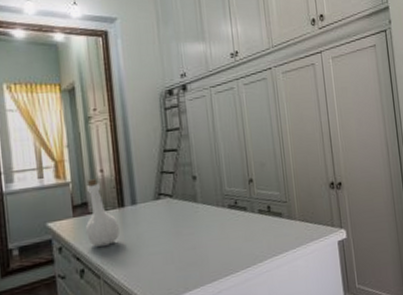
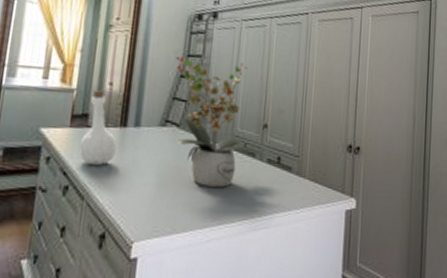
potted plant: none [156,127,257,246] -> present [175,56,266,187]

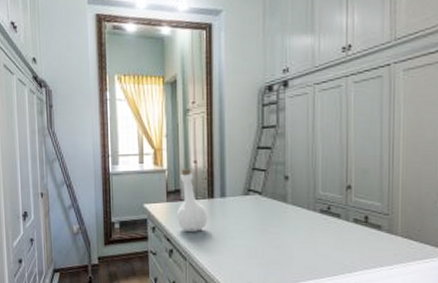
potted plant: present [175,56,266,187] -> none [251,127,352,247]

